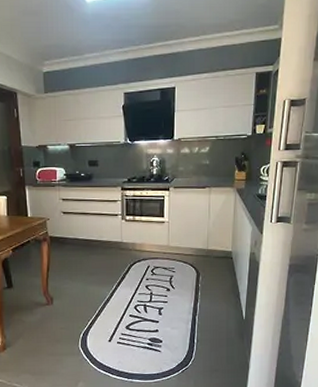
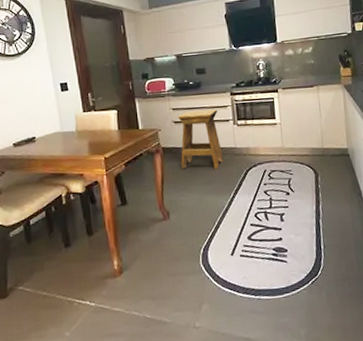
stool: none [67,202,109,262] -> present [178,109,224,170]

